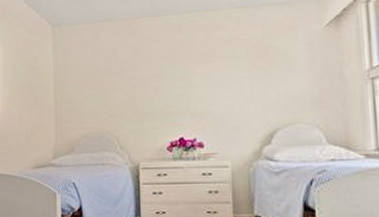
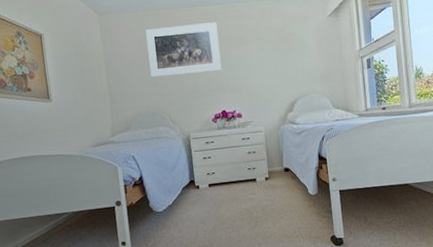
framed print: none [99,33,183,95] -> present [145,22,222,77]

